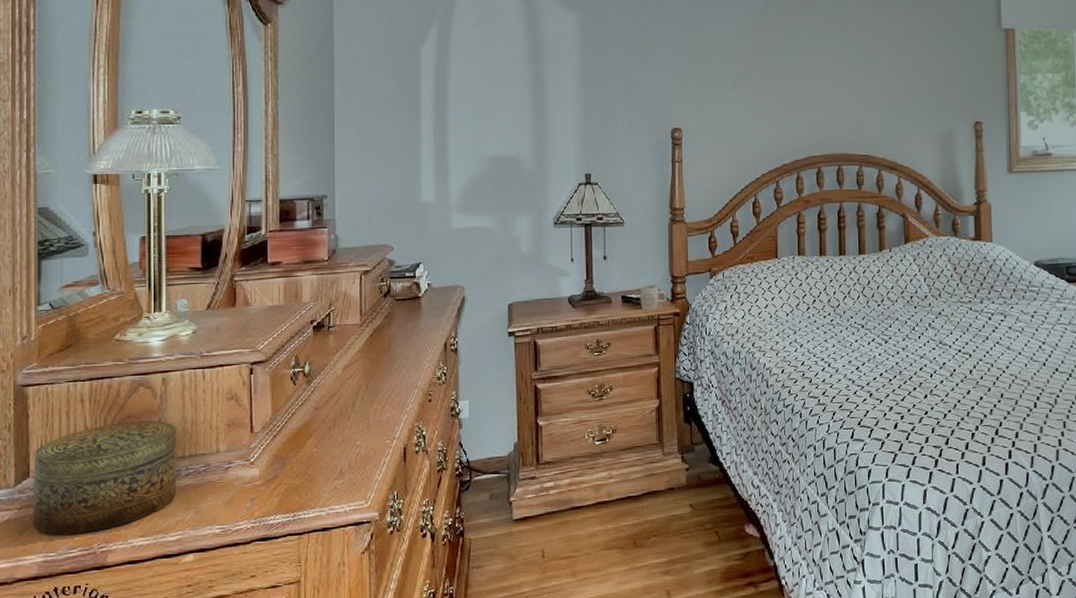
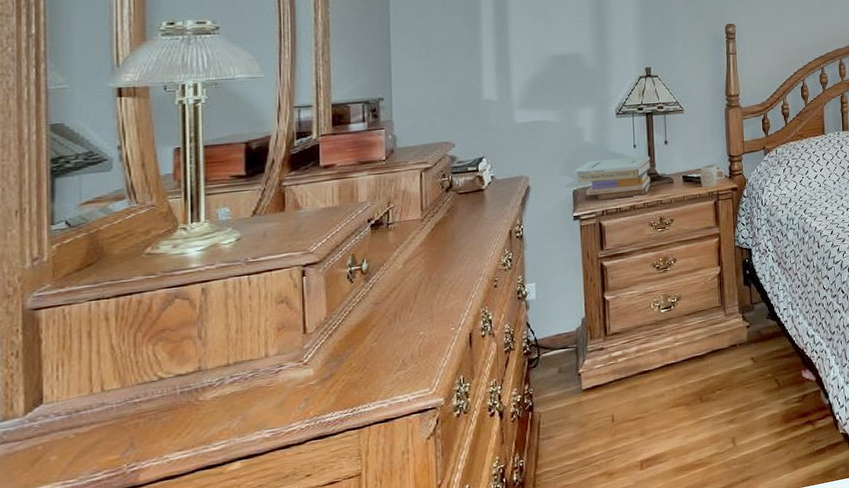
decorative box: present [33,420,177,535] -> none [47,331,221,461]
books: none [508,271,589,317] -> present [572,155,651,201]

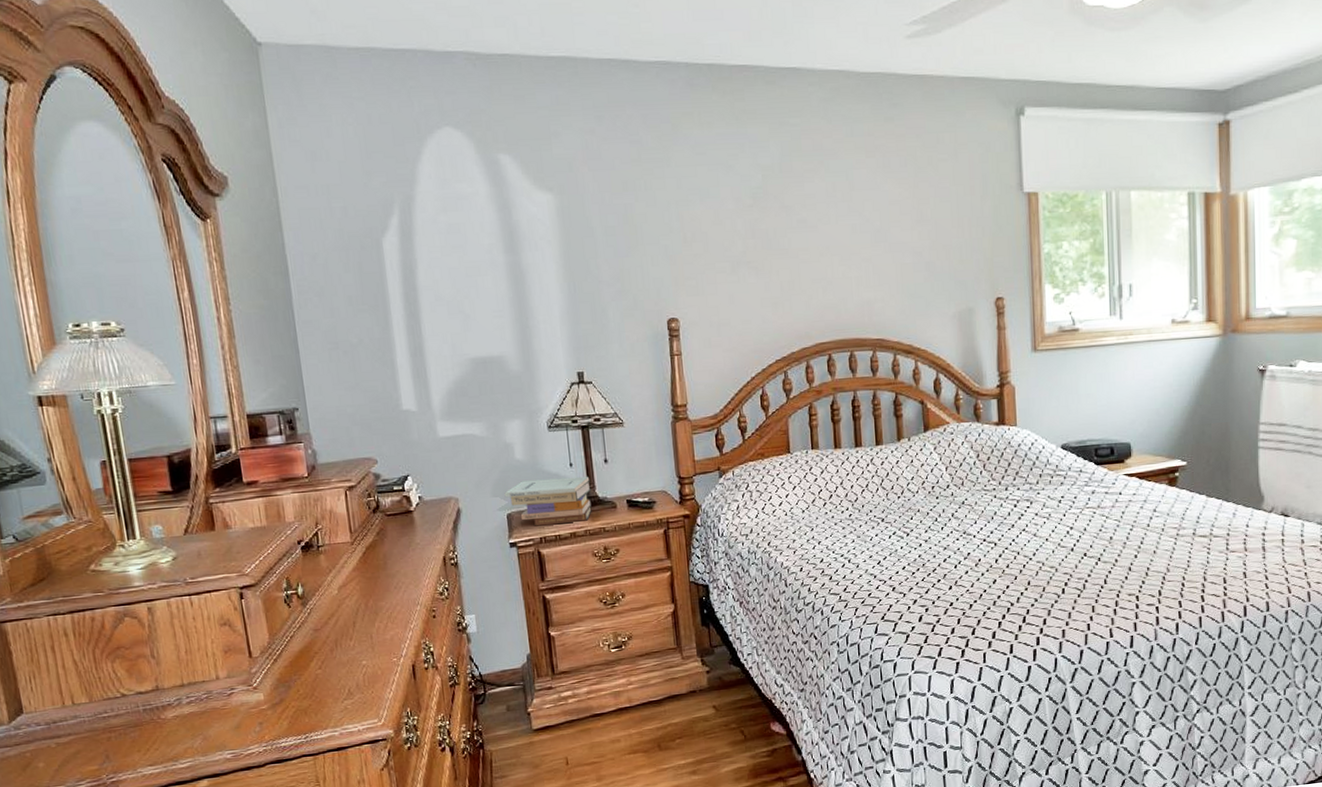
mug: present [700,164,725,189] -> none [645,487,675,515]

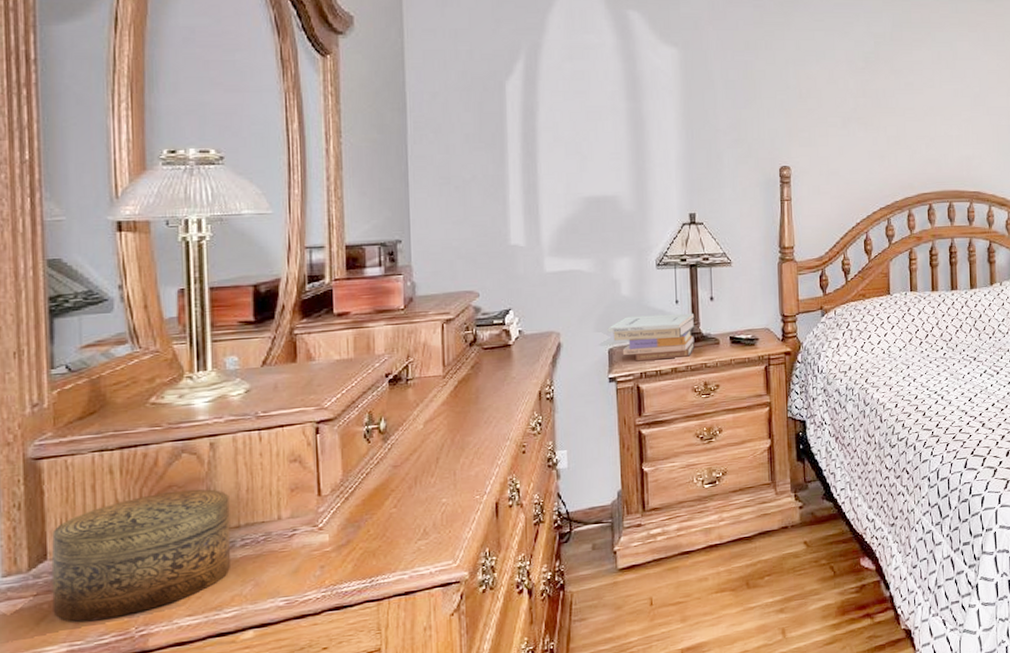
decorative box: none [24,650,180,769] -> present [51,489,231,622]

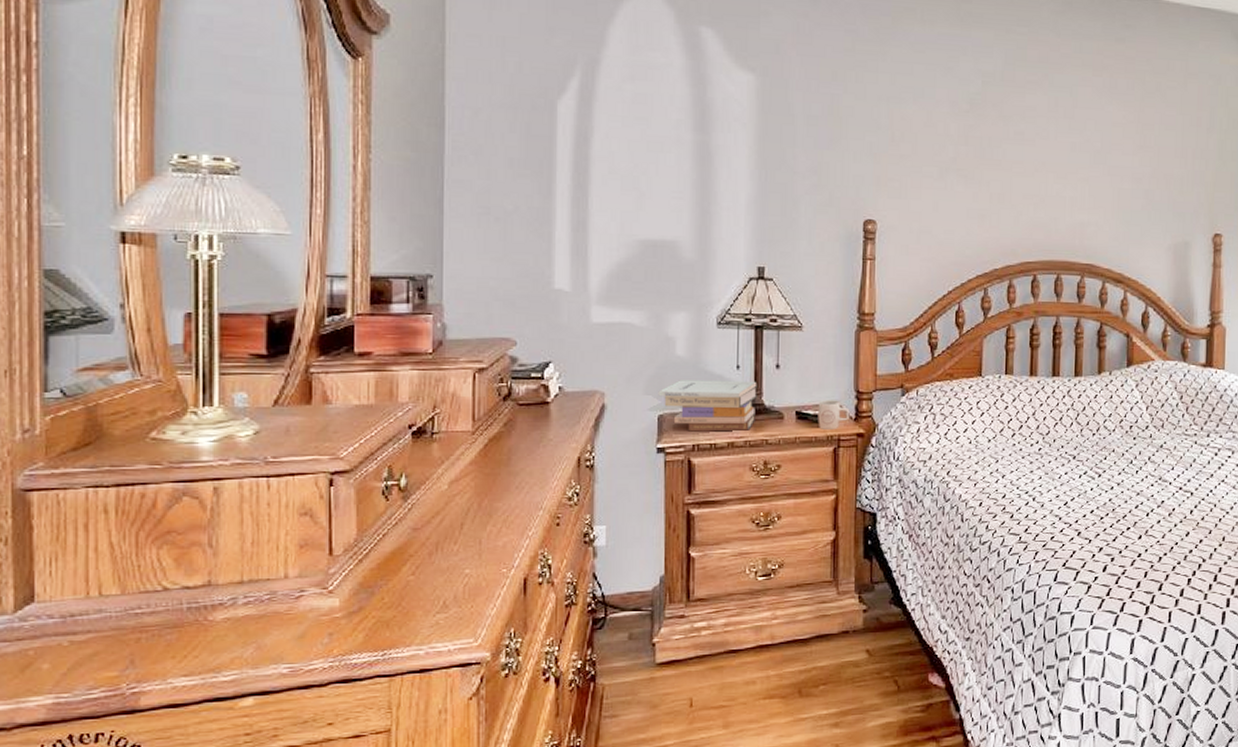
decorative box: present [51,489,231,622] -> none [38,537,233,672]
mug: none [749,324,778,352] -> present [818,400,850,431]

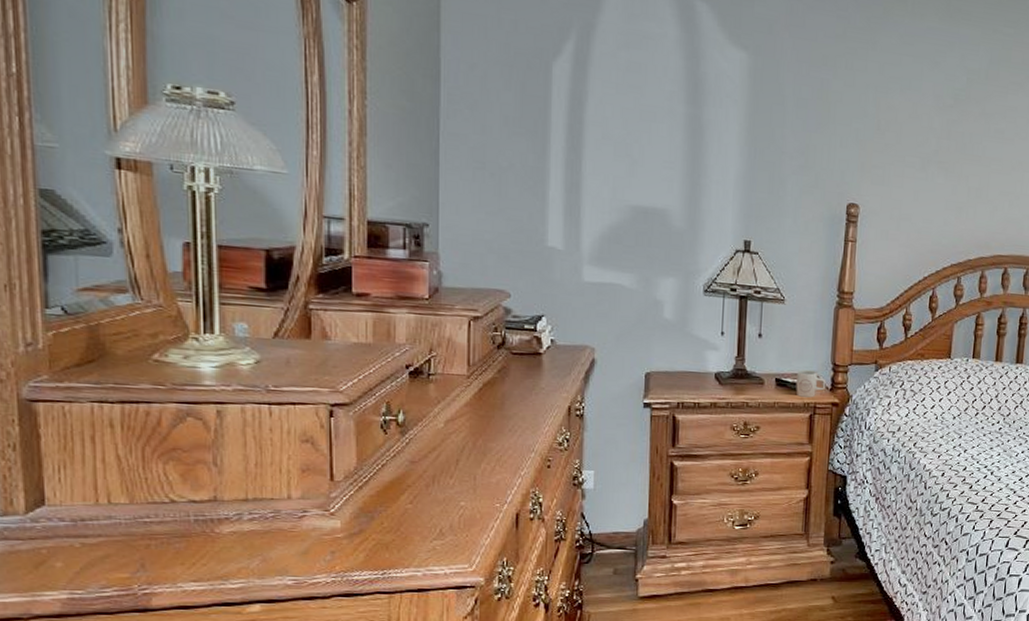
books: present [658,380,757,432] -> none [646,341,740,393]

